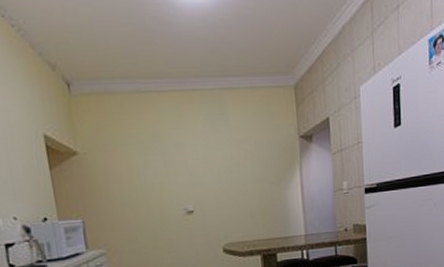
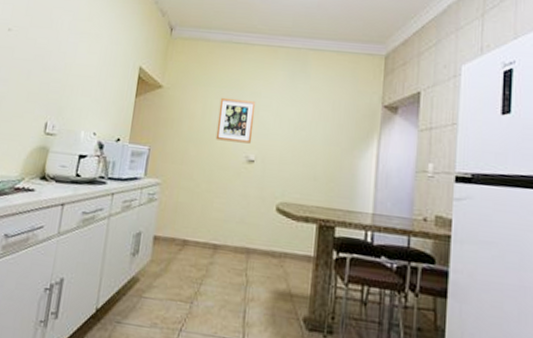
wall art: none [144,152,187,199] -> present [215,97,256,144]

